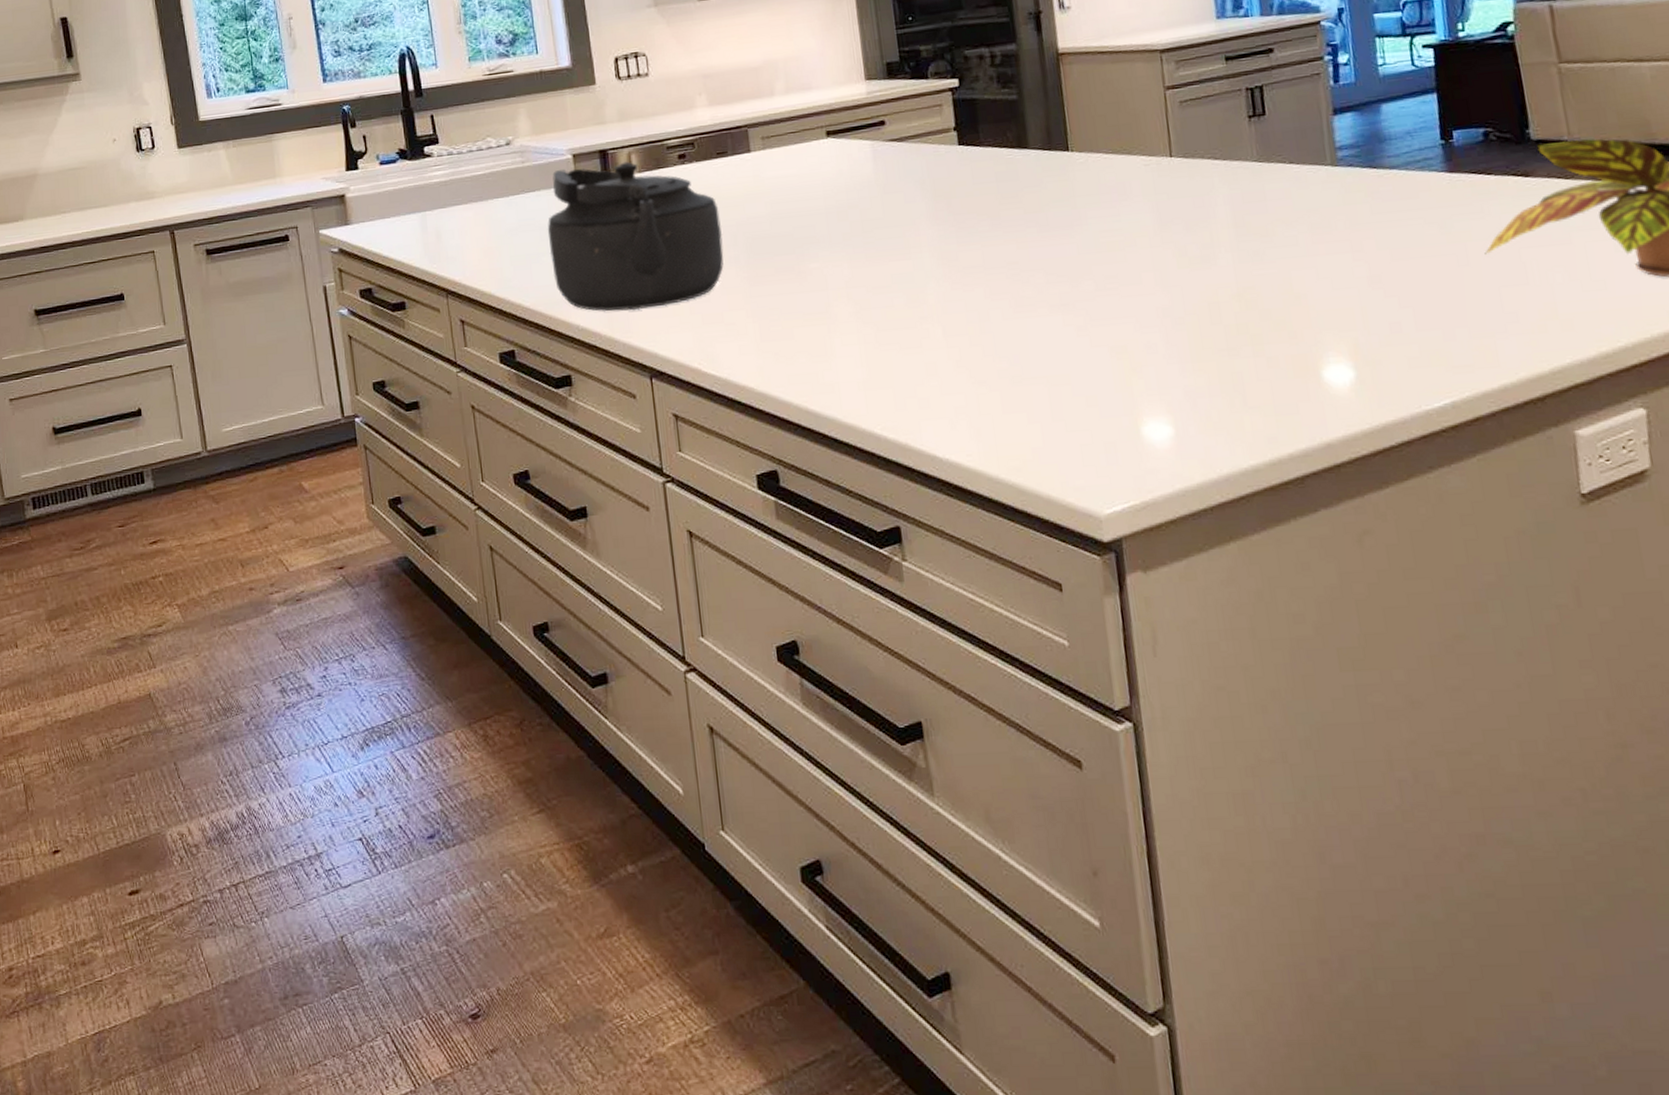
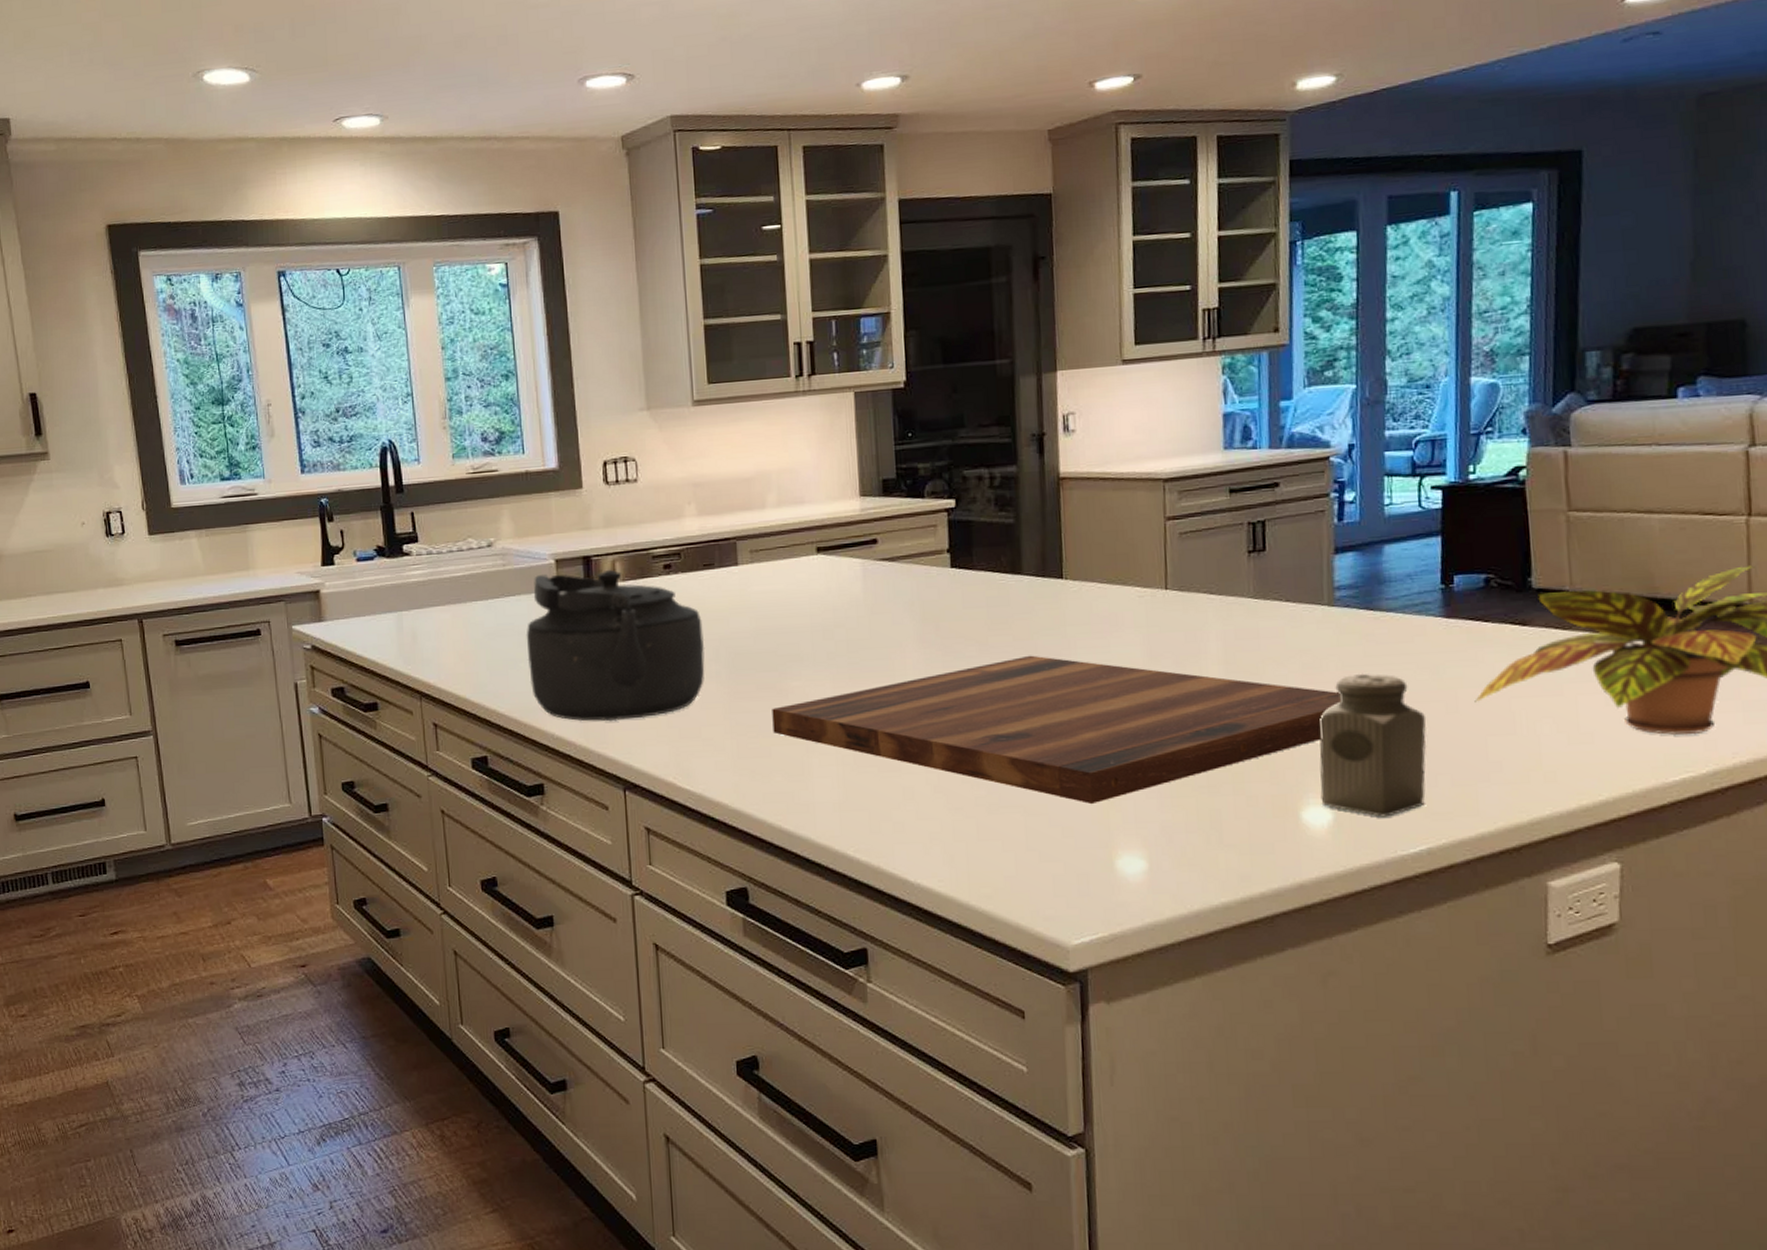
cutting board: none [791,227,1353,372] -> present [772,655,1341,804]
salt shaker: none [1332,230,1445,373] -> present [1318,673,1426,817]

